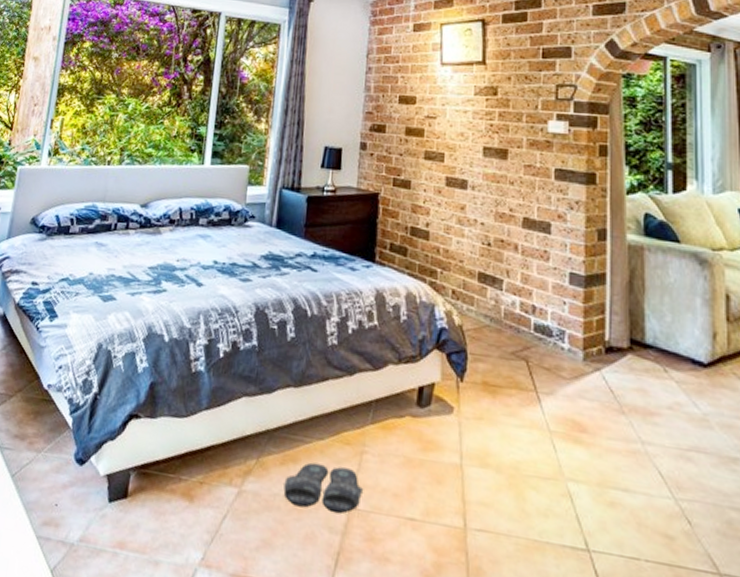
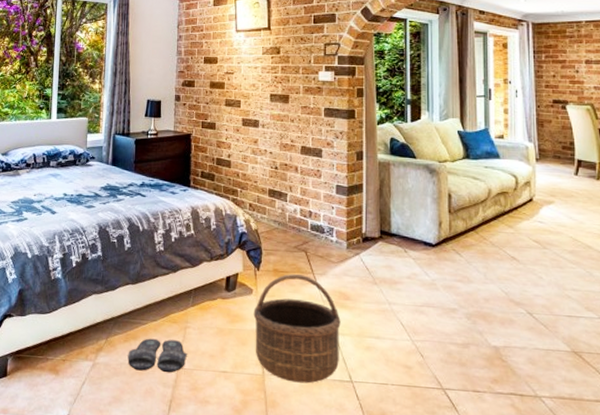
basket: none [453,389,574,547] -> present [253,273,341,384]

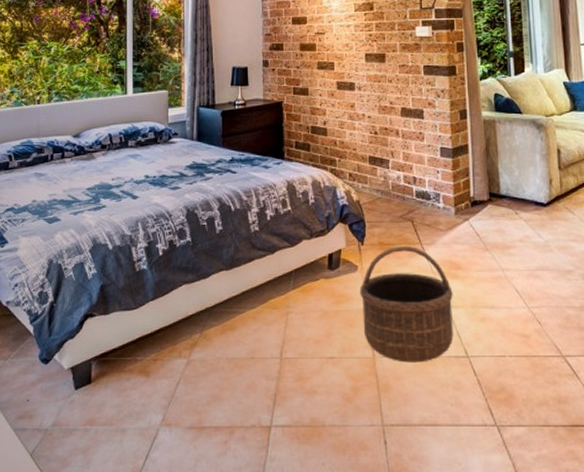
slippers: present [128,338,188,372] -> none [225,328,292,364]

